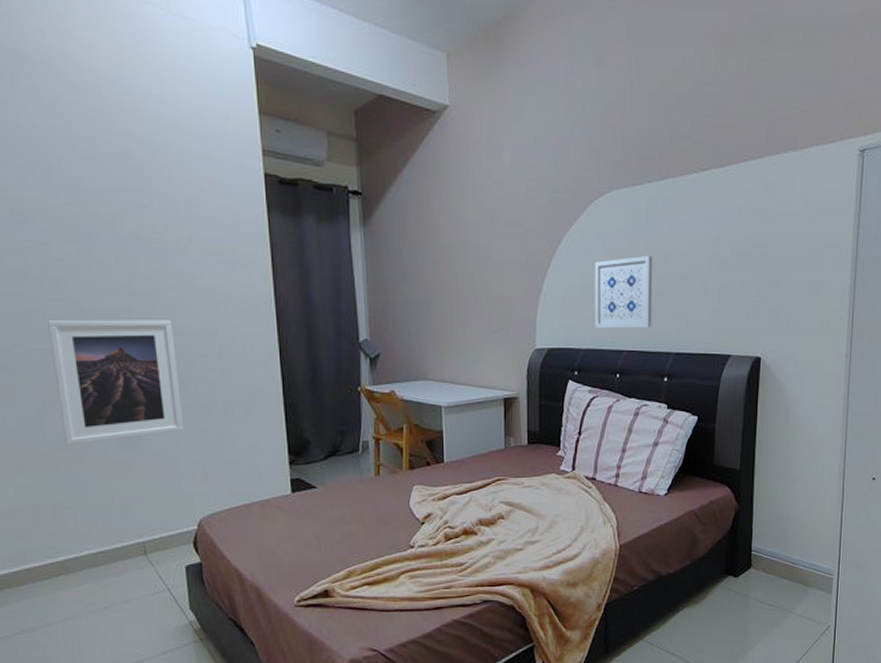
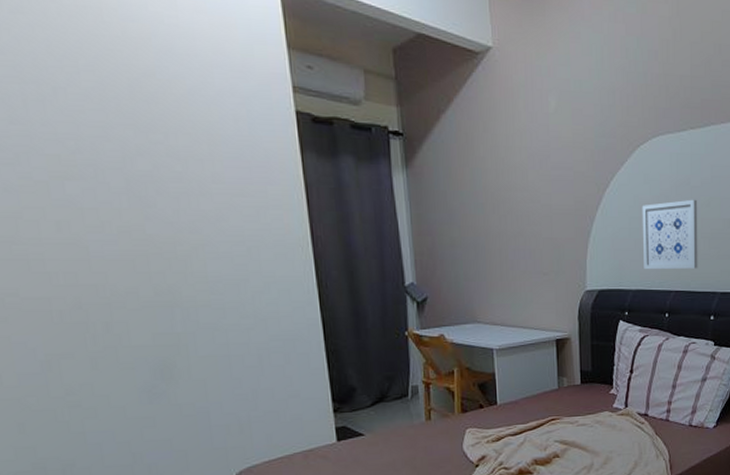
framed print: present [48,319,184,446] -> none [48,265,215,402]

